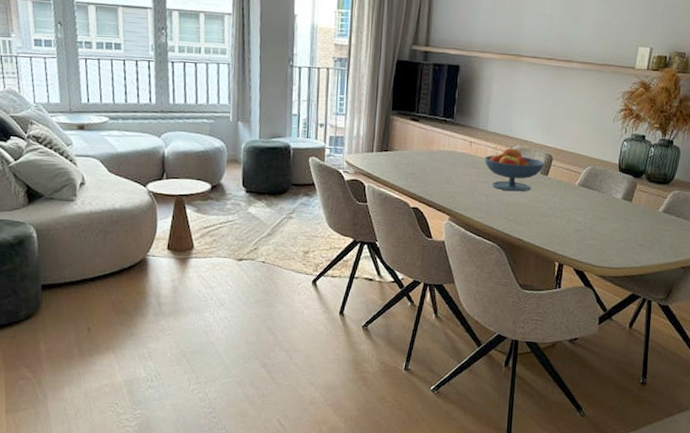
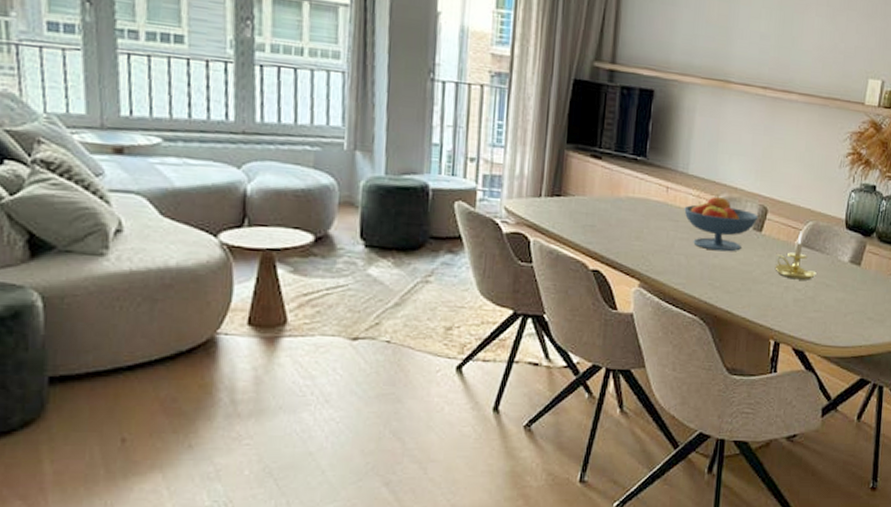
candle holder: none [559,174,594,214] -> present [775,231,816,280]

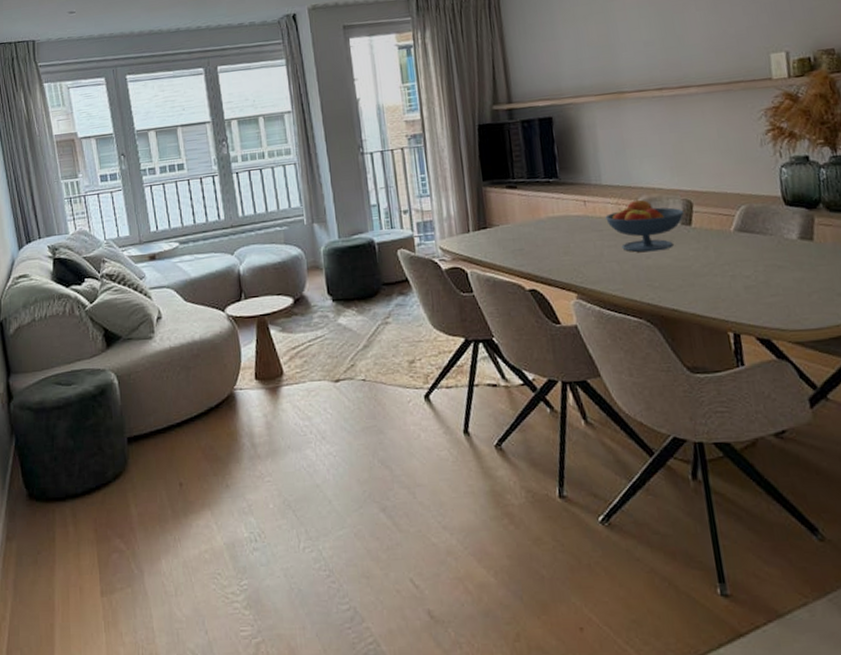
candle holder: present [775,231,816,280] -> none [712,216,764,267]

